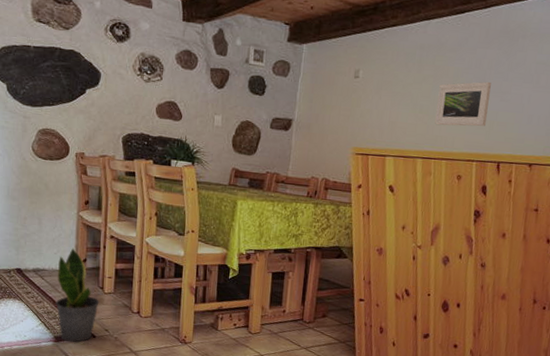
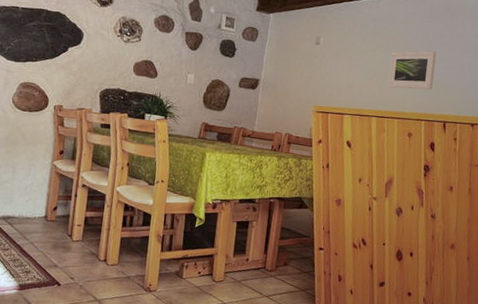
potted plant: present [55,247,99,342] -> none [23,195,67,291]

